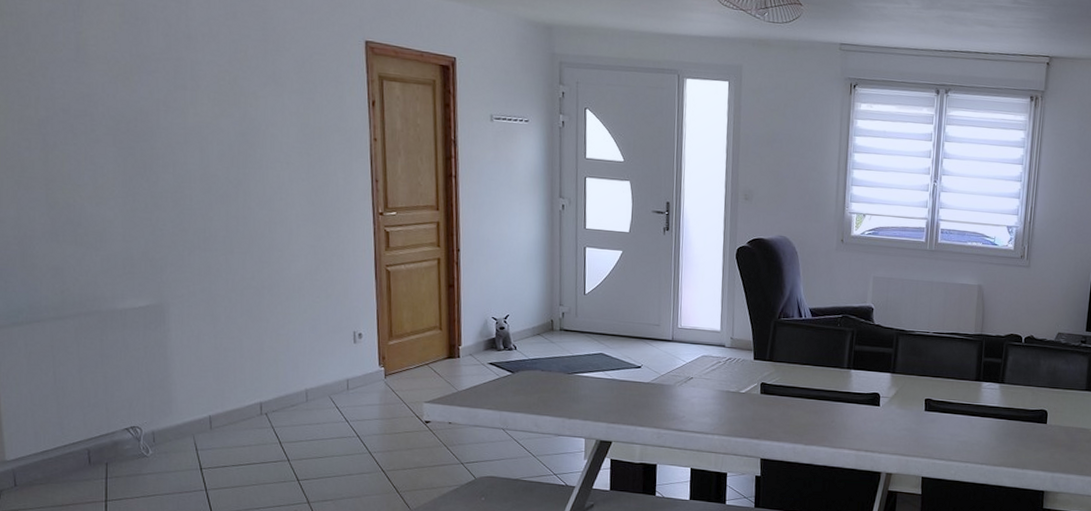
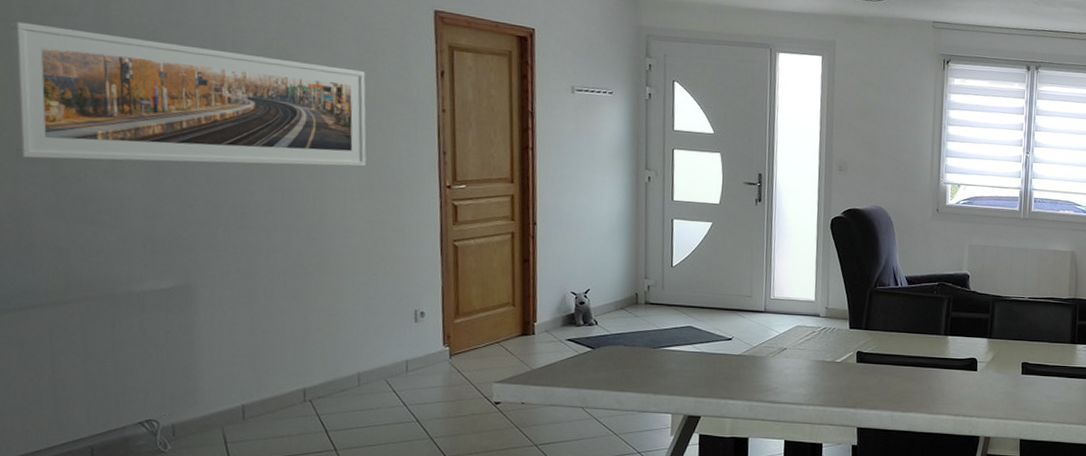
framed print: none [9,58,308,194] -> present [10,21,367,167]

